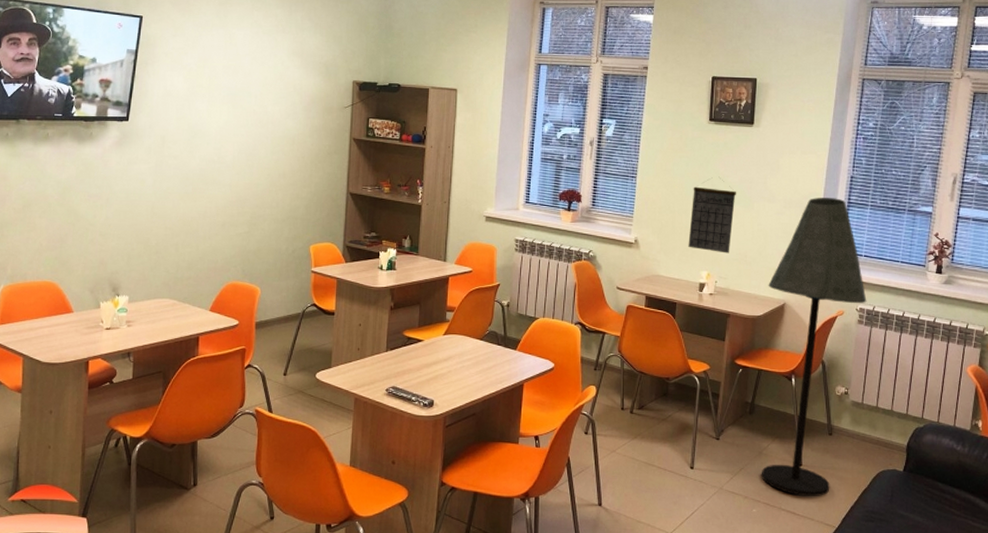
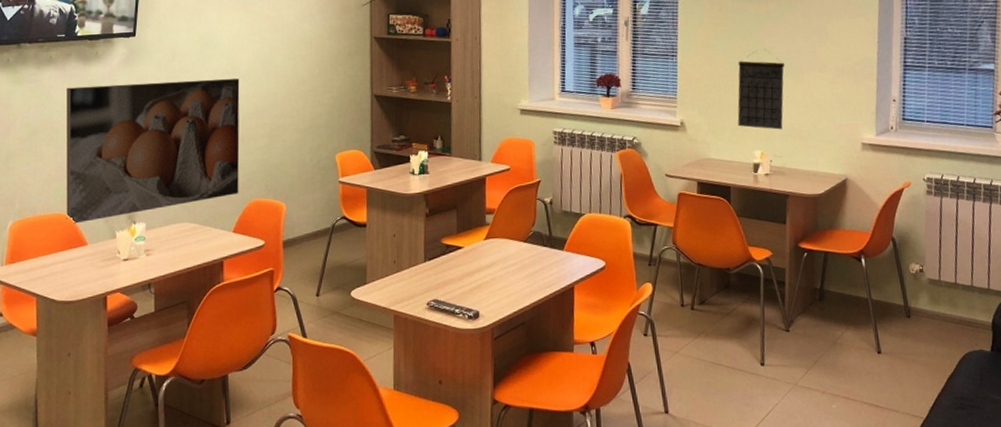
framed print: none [54,164,224,292] -> present [66,78,240,224]
floor lamp: present [761,198,867,497] -> none [827,62,934,387]

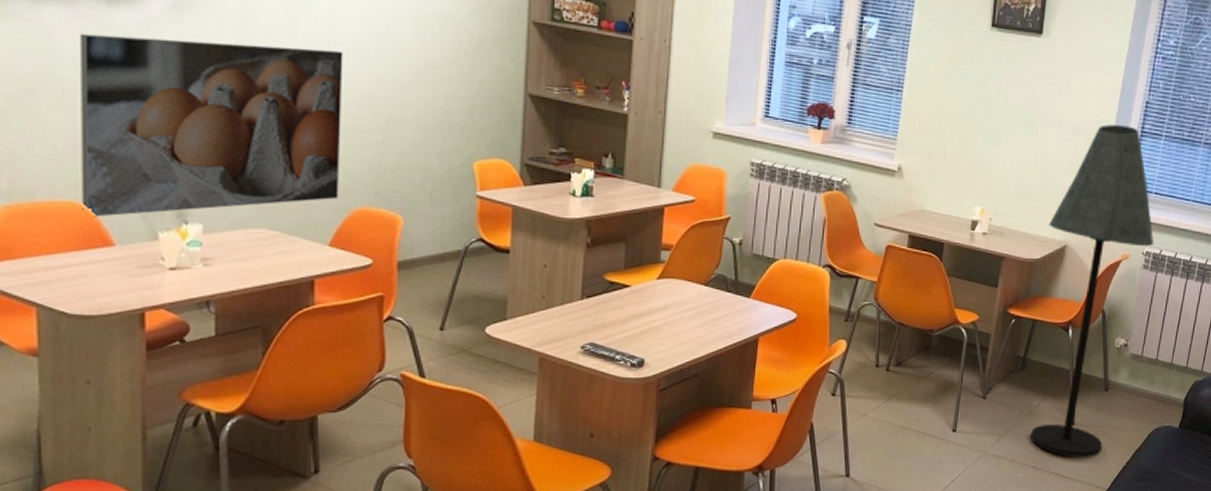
calendar: present [737,48,785,130] -> none [960,94,1020,187]
floor lamp: none [827,62,934,387] -> present [1030,124,1154,458]

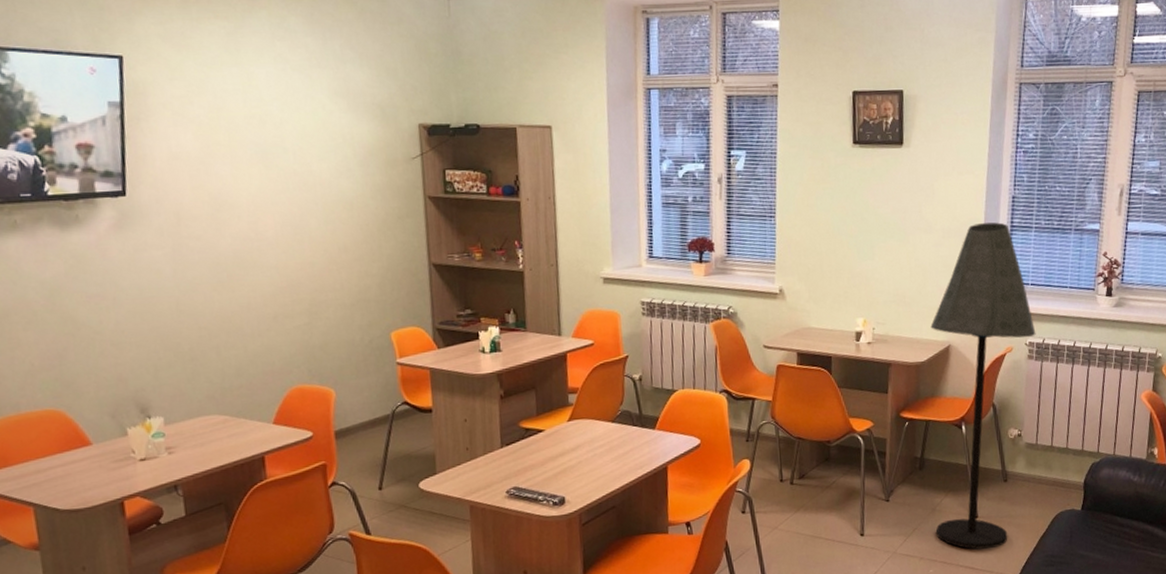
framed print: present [80,33,343,217] -> none [41,245,277,421]

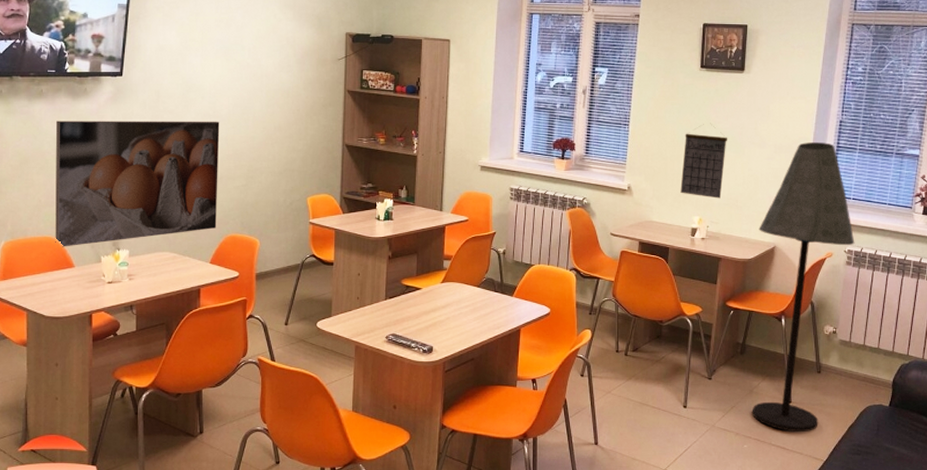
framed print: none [41,245,277,421] -> present [55,120,220,247]
calendar: none [839,208,890,296] -> present [680,123,728,199]

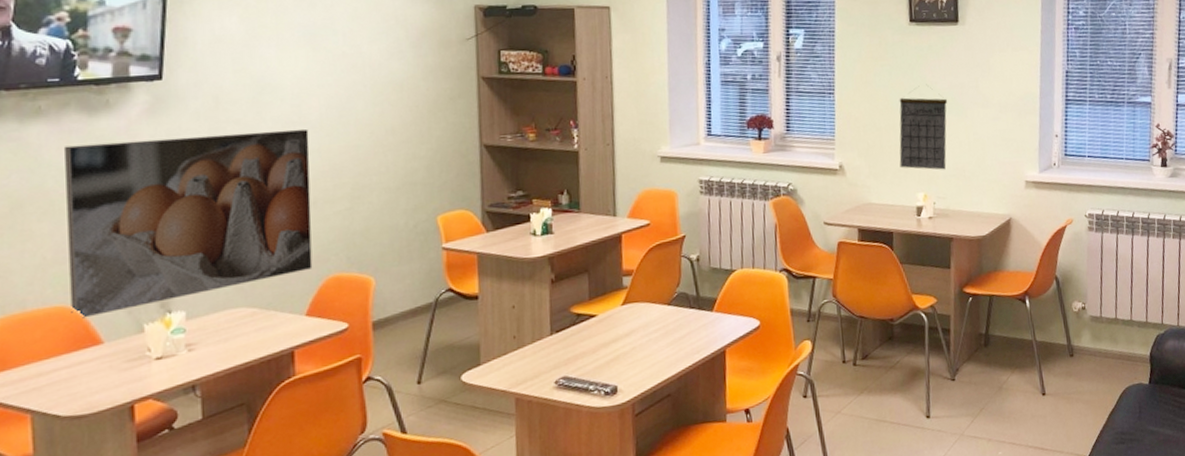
floor lamp: present [752,142,855,433] -> none [991,96,1095,429]

